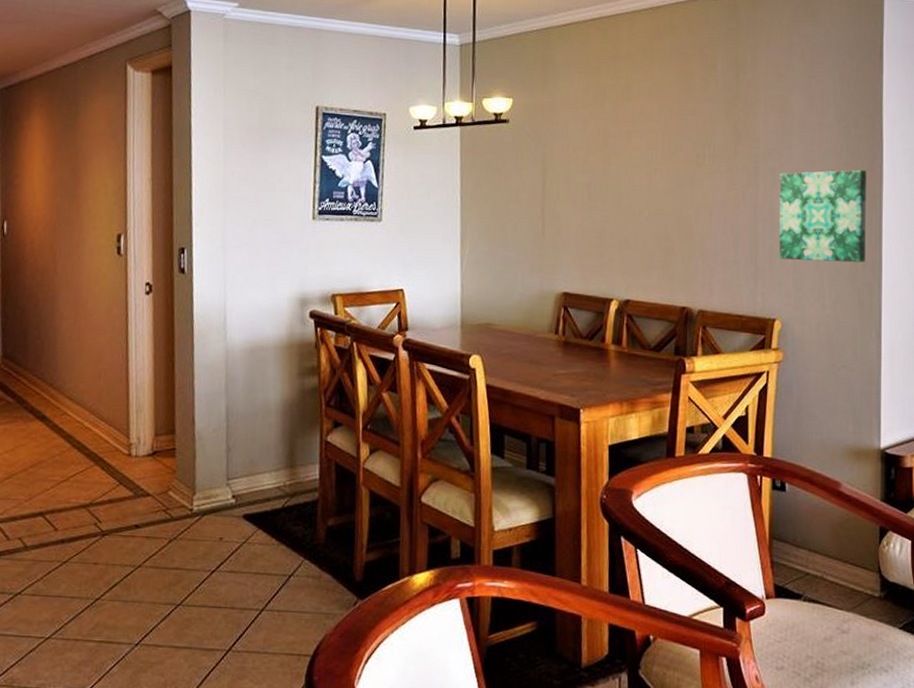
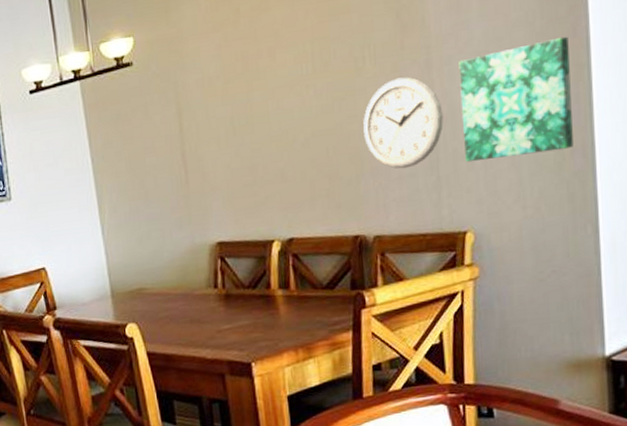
wall clock: none [698,177,764,256] -> present [363,77,444,169]

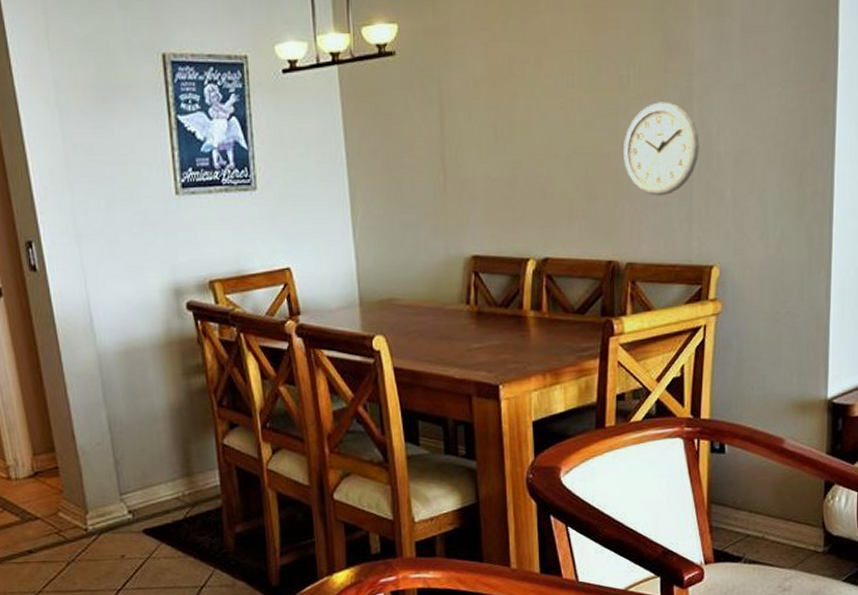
wall art: present [458,36,573,163] -> none [716,79,818,196]

